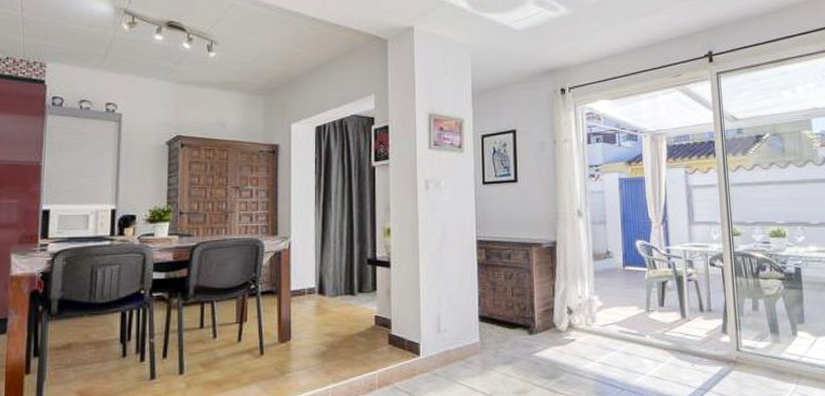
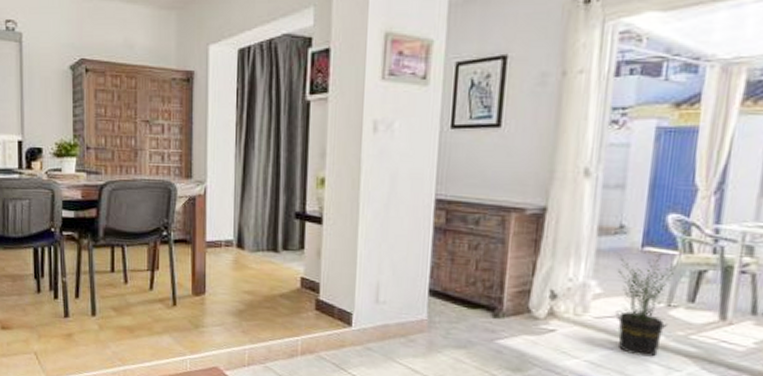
potted plant: none [609,270,650,353] -> present [615,253,676,357]

